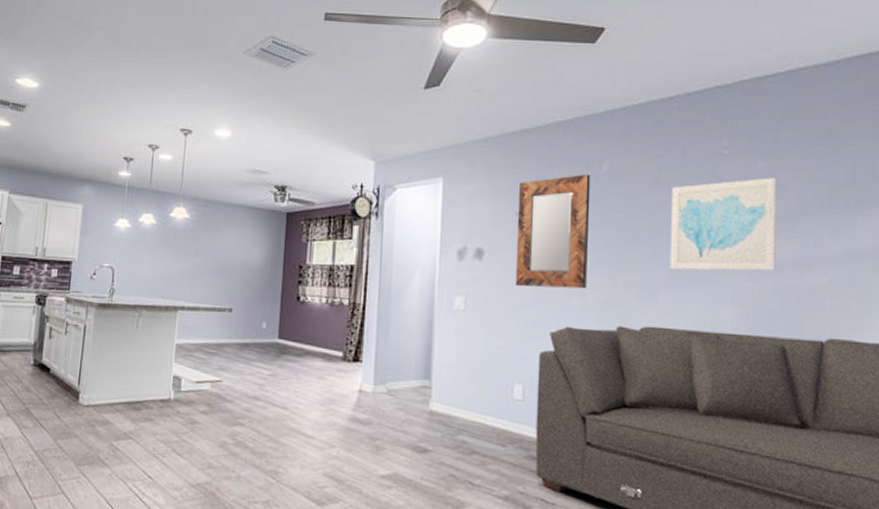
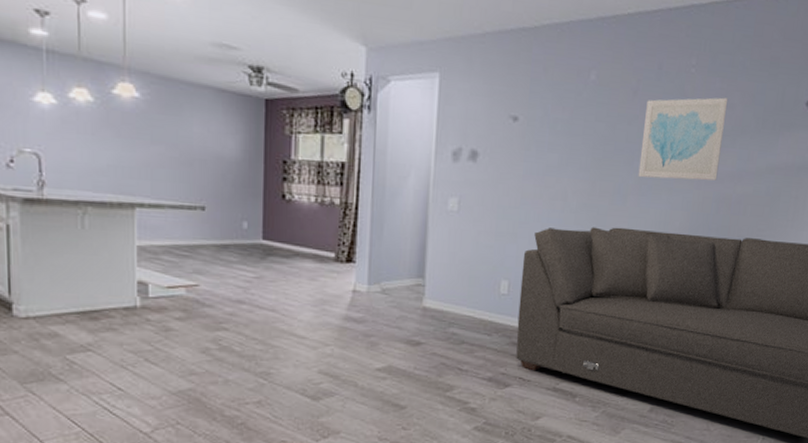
home mirror: present [515,173,591,289] -> none [506,80,580,193]

